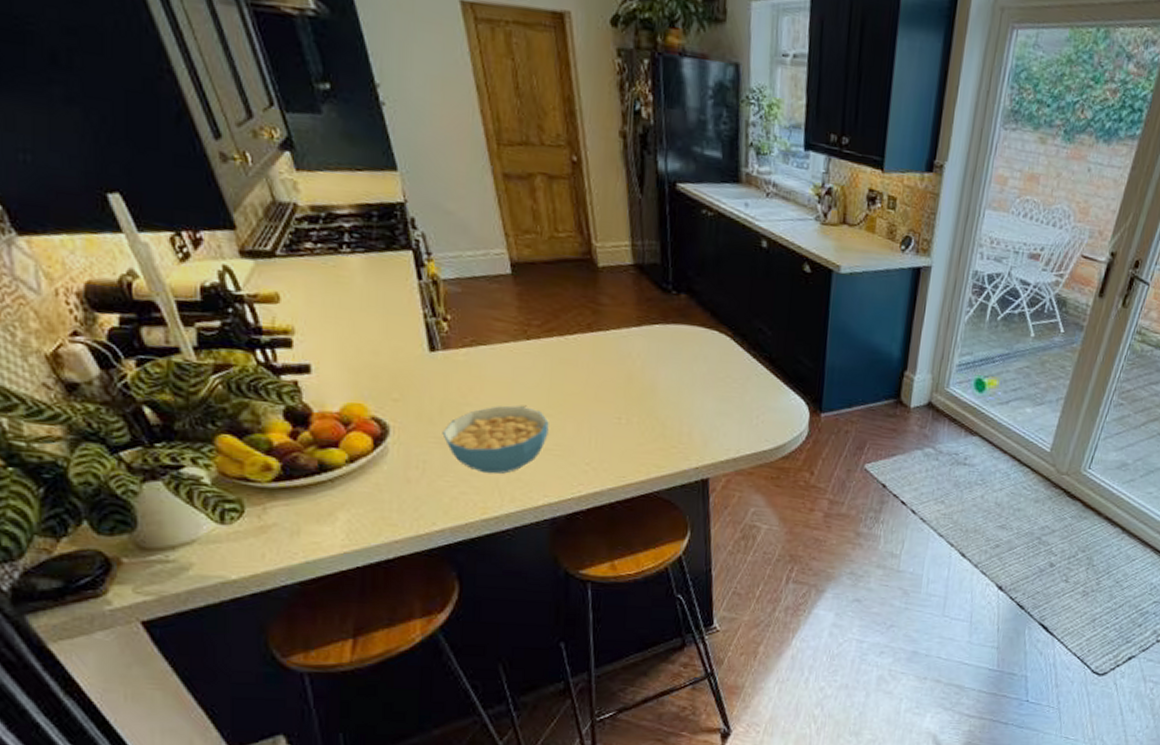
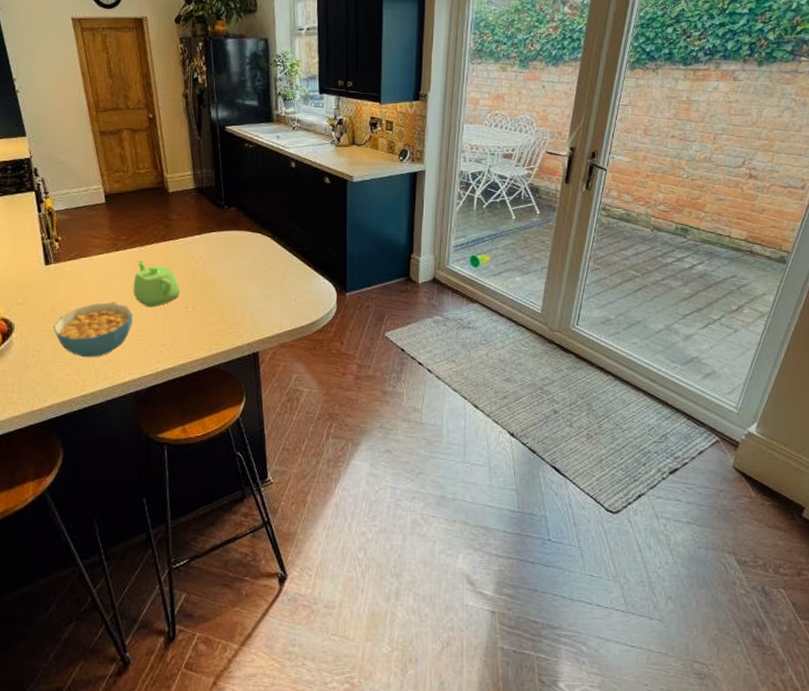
teapot: none [549,354,612,416] -> present [133,260,181,307]

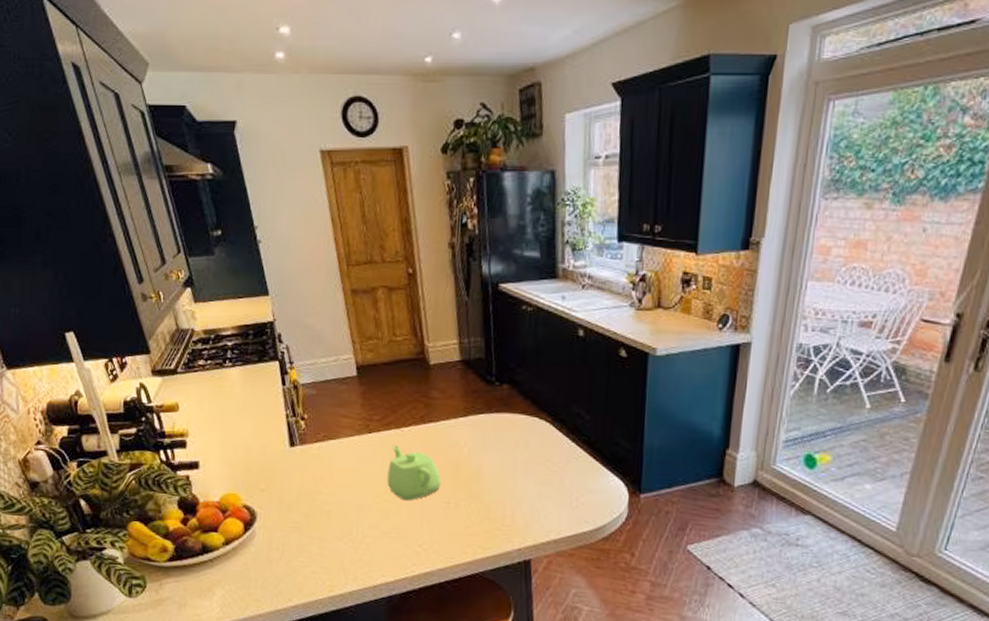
cereal bowl: present [53,303,133,358] -> none [298,493,387,555]

